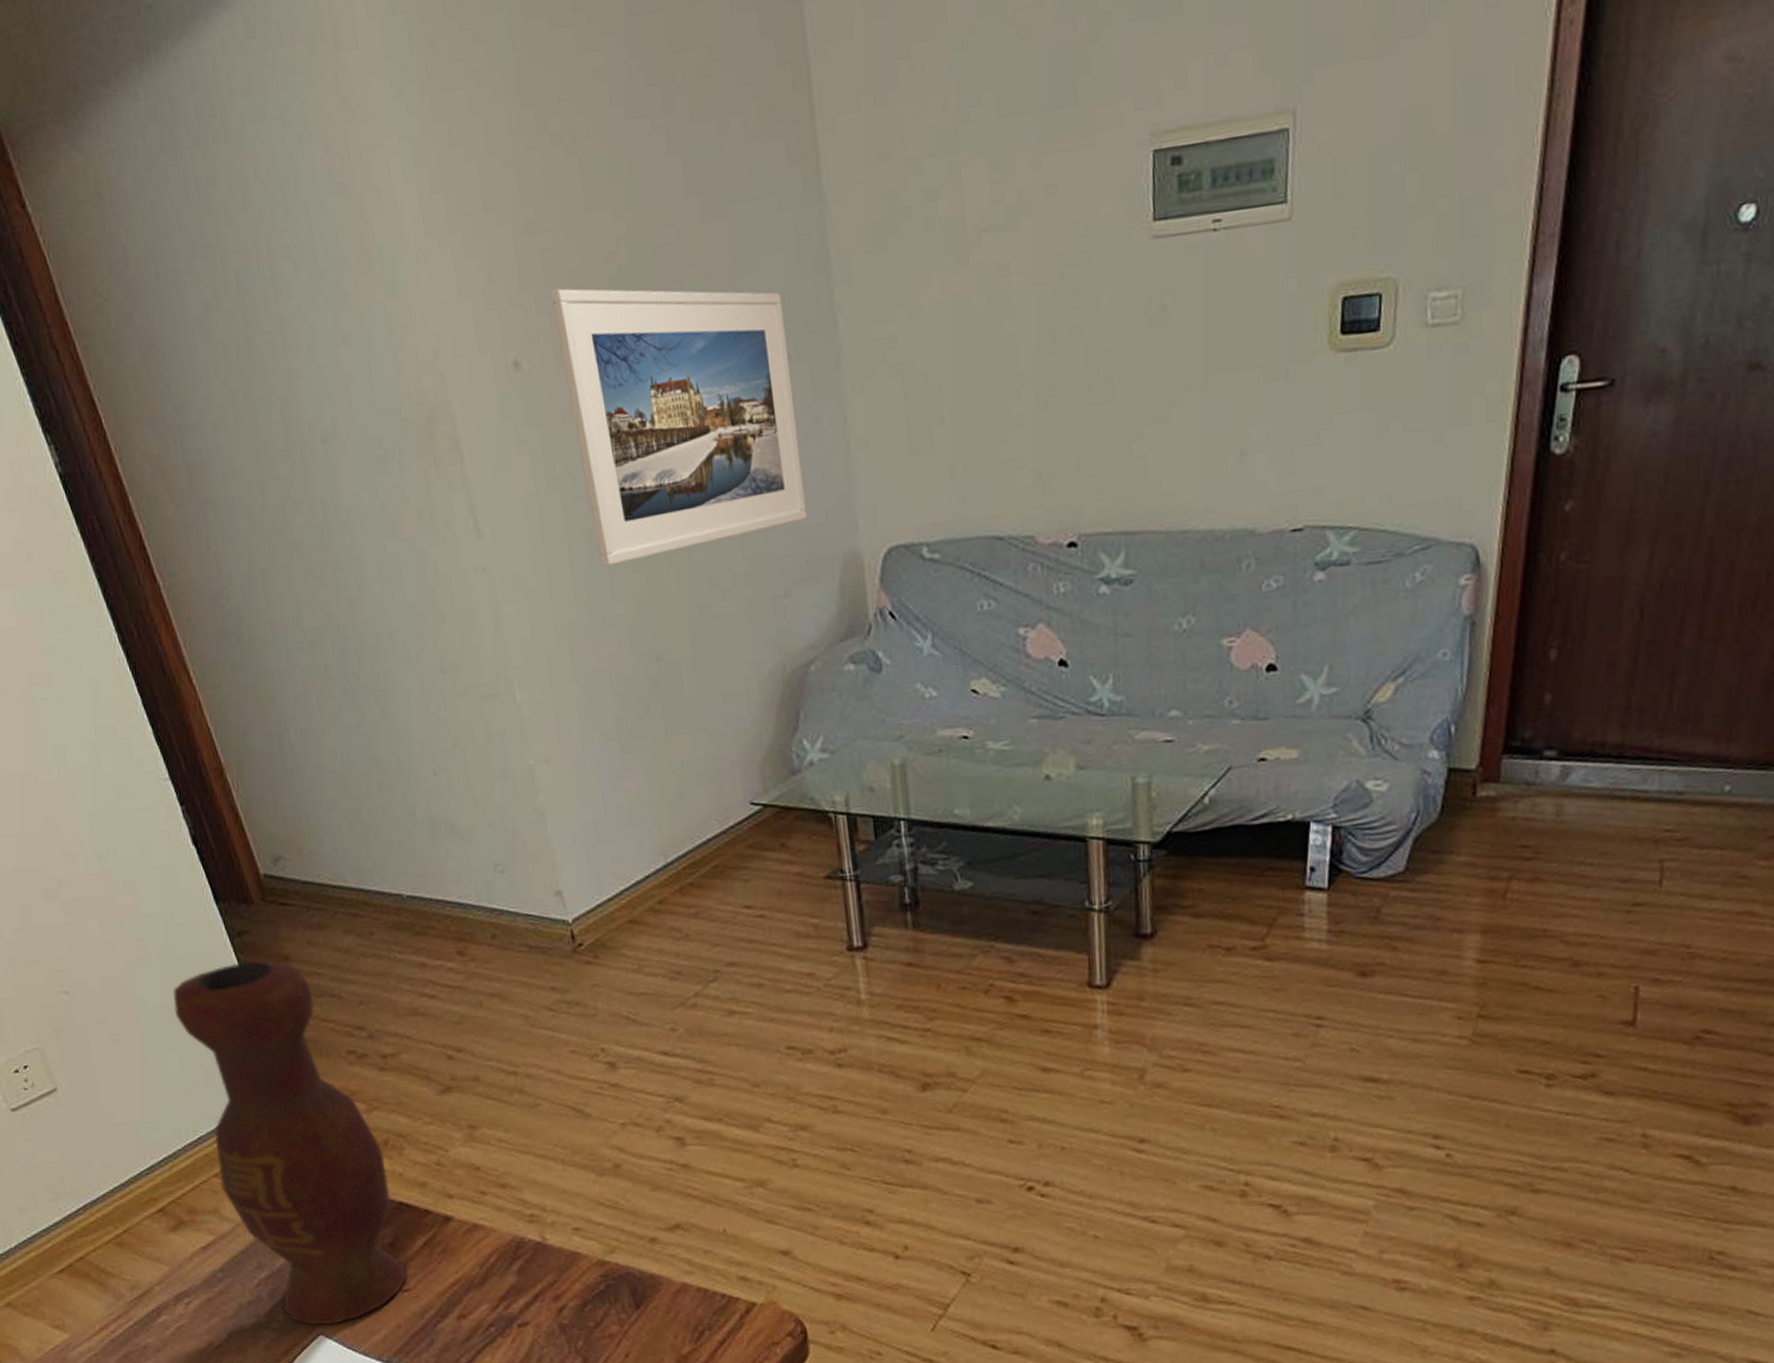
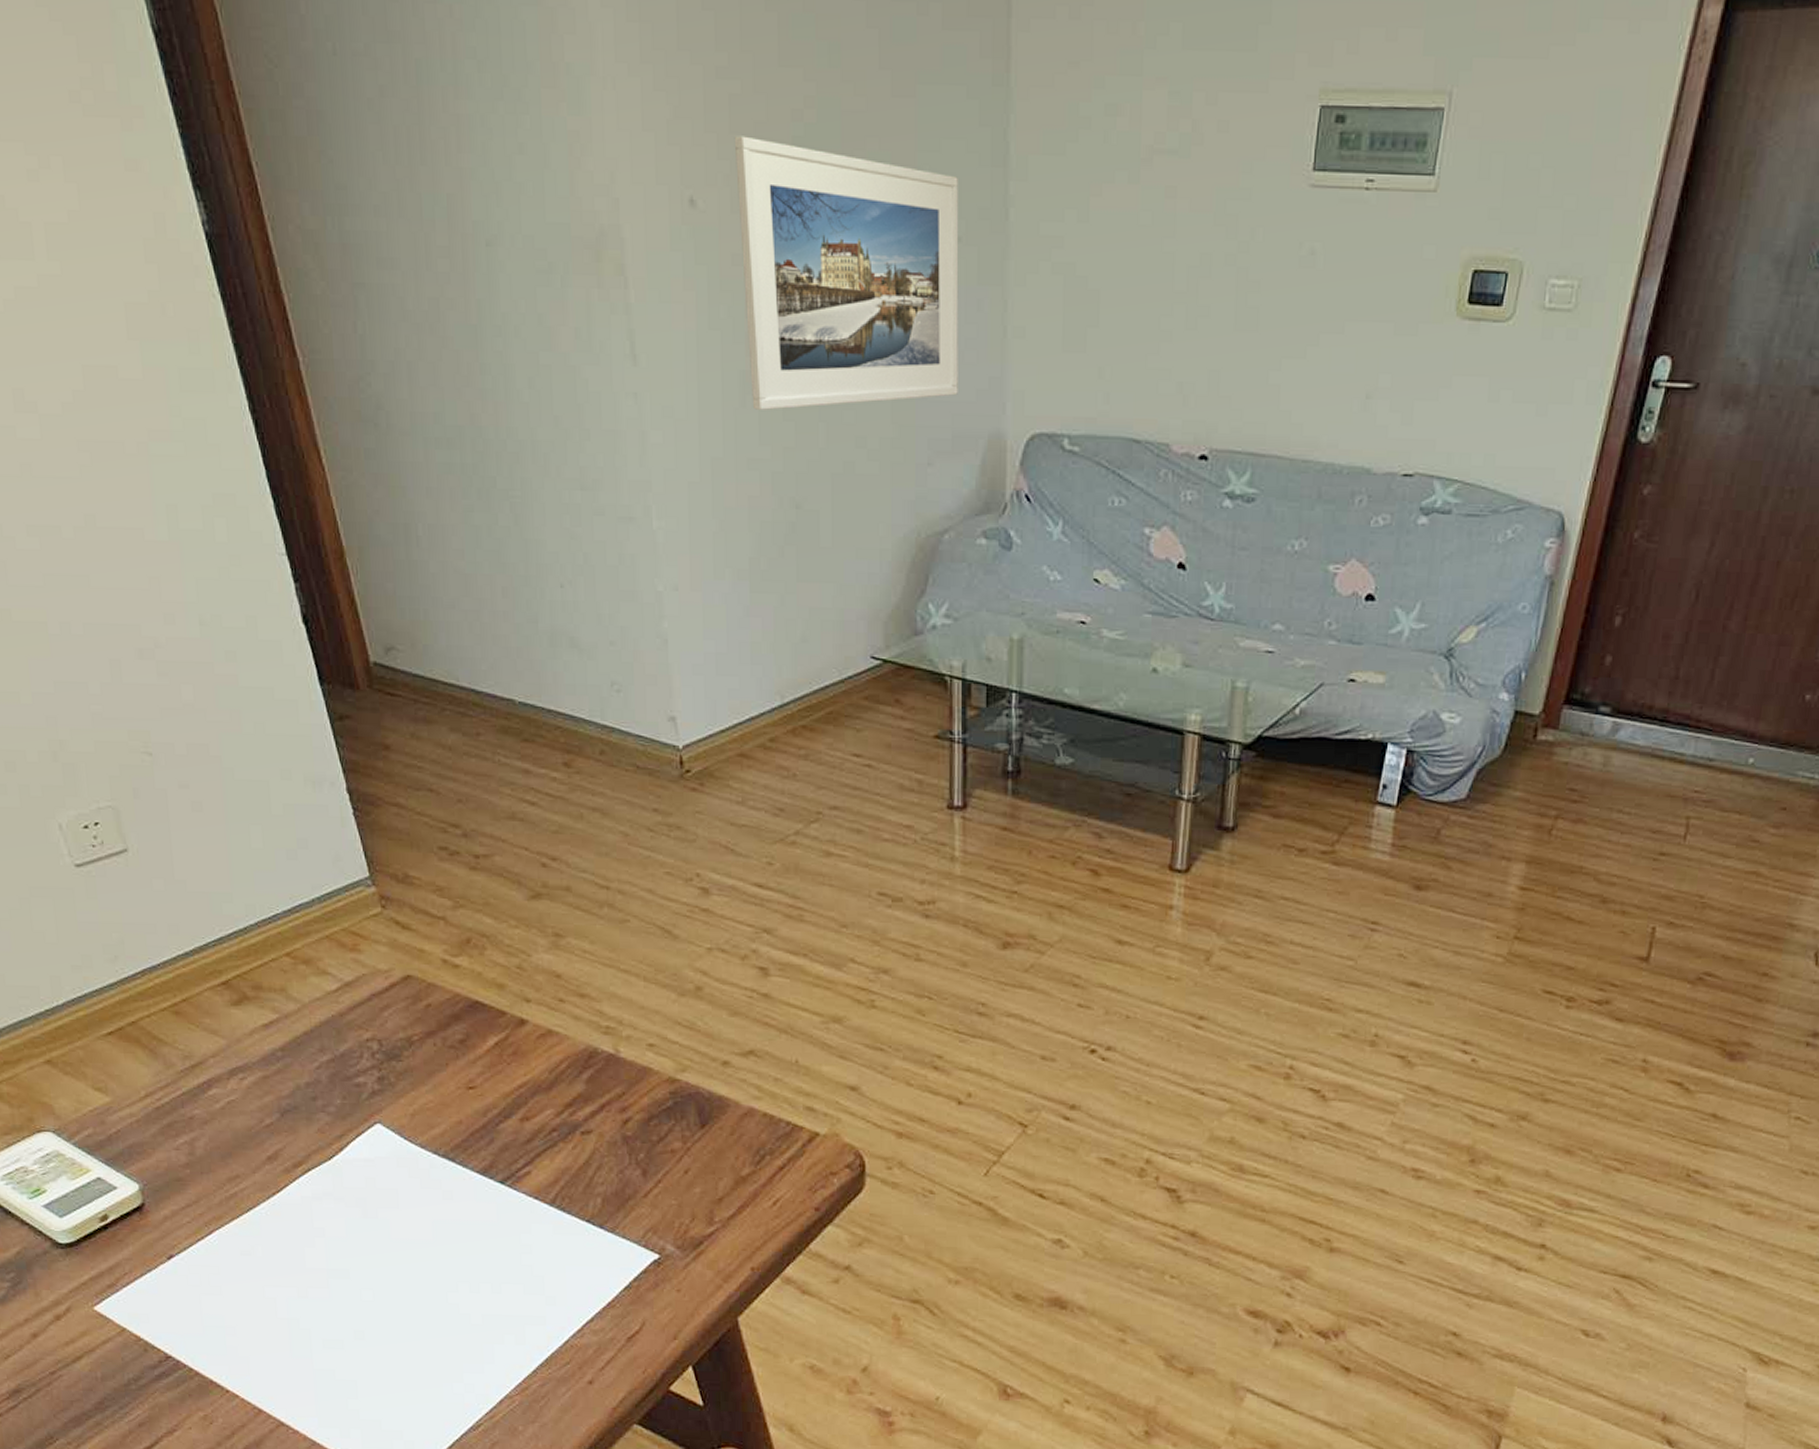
vase: present [173,961,406,1326] -> none [263,746,474,1115]

